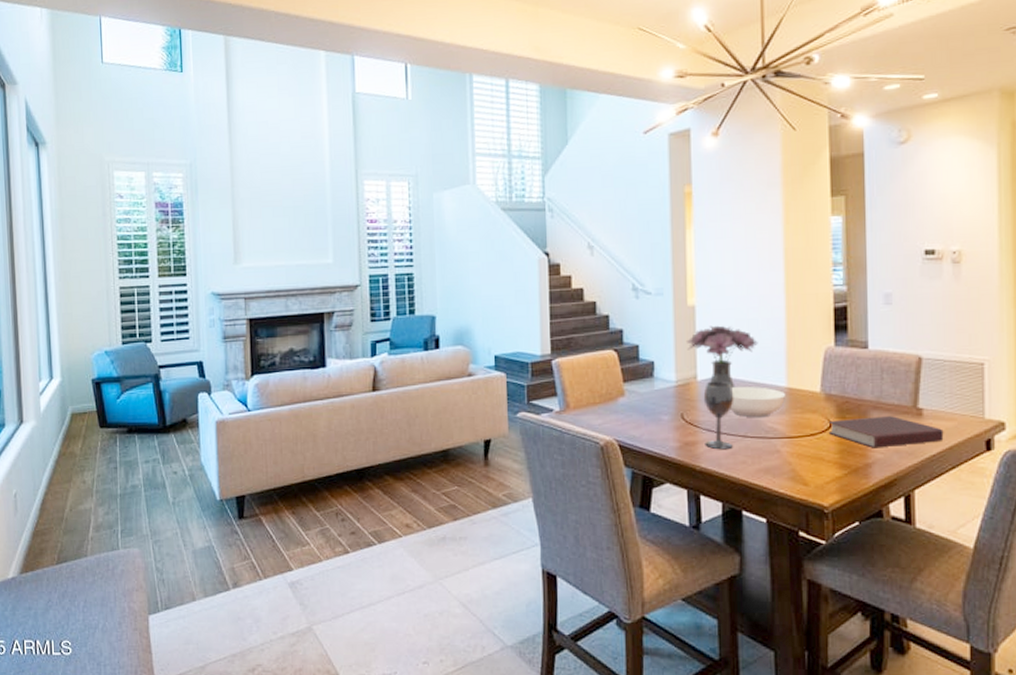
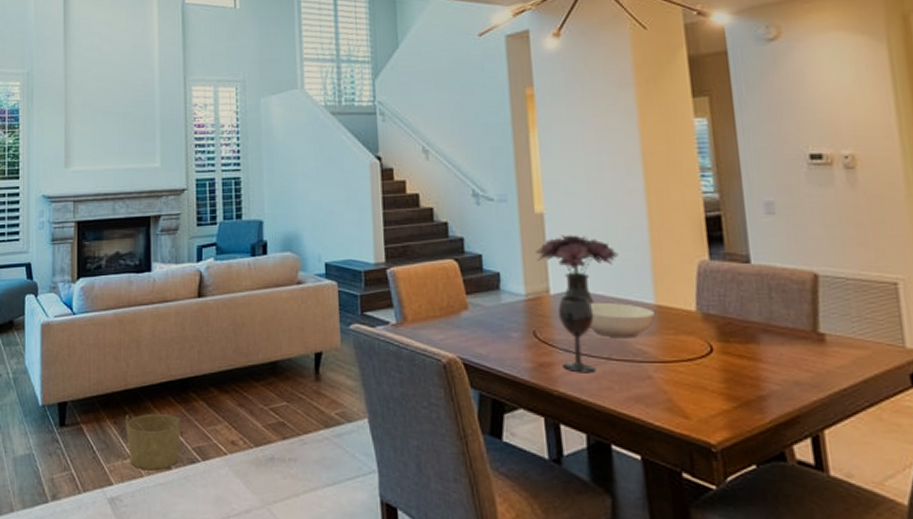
basket: none [303,502,359,555] -> present [125,413,182,471]
book: present [828,416,944,448] -> none [708,341,855,378]

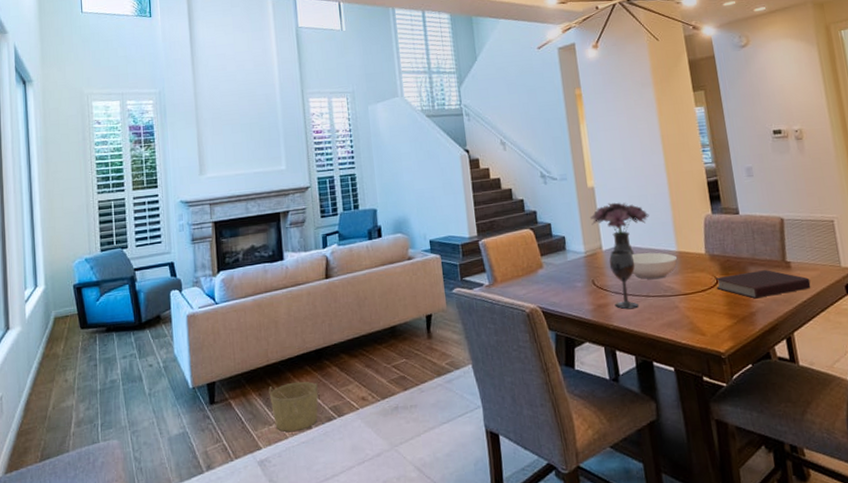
book: none [708,341,855,378] -> present [715,270,811,299]

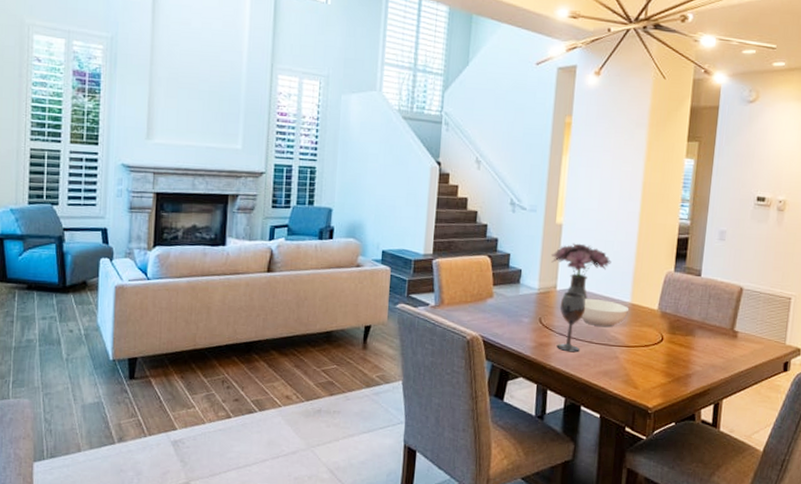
basket: present [268,381,319,433] -> none [191,370,244,419]
book: present [715,270,811,299] -> none [660,334,752,362]

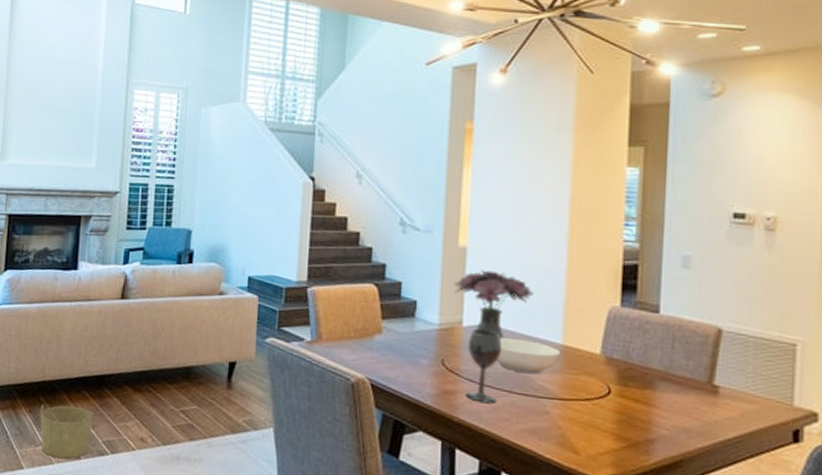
basket: none [191,370,244,419] -> present [40,405,95,459]

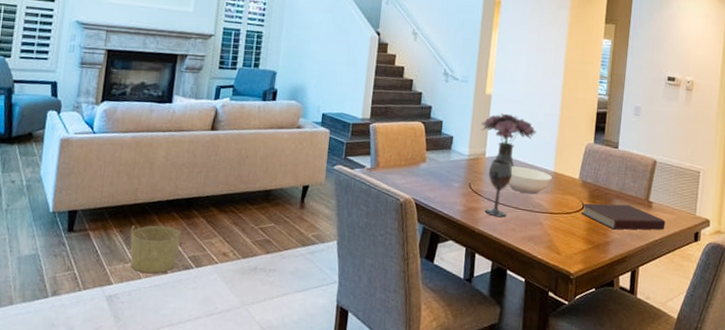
book: none [606,386,743,426] -> present [581,203,666,231]

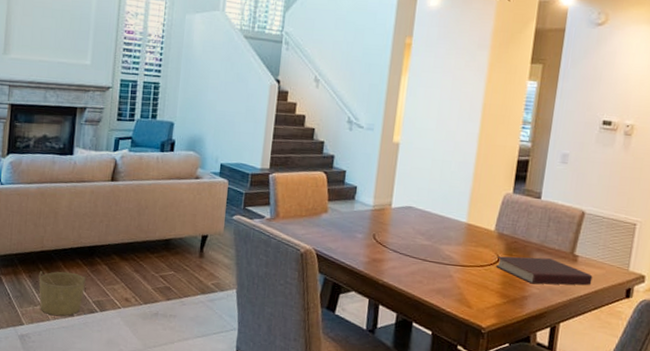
flower arrangement: present [480,113,537,166] -> none [386,162,448,217]
wine glass: present [484,158,513,218] -> none [390,209,421,270]
bowl: present [508,165,553,194] -> none [416,216,465,246]

